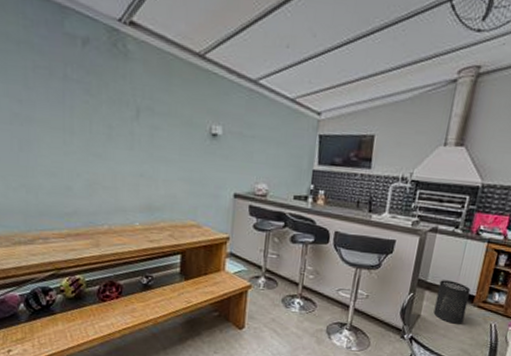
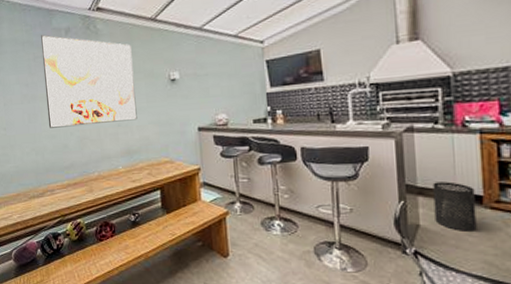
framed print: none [46,38,169,173] -> present [41,35,137,128]

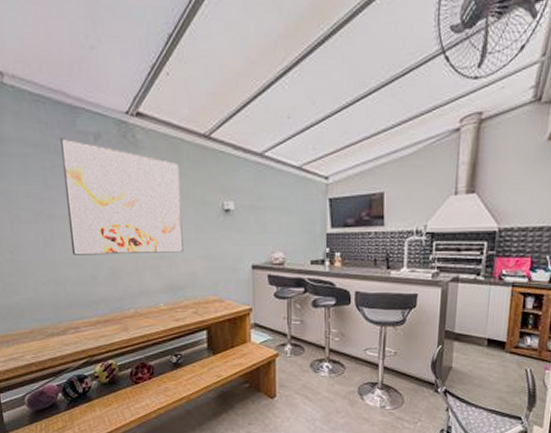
trash can: present [433,181,477,231] -> none [465,329,500,373]

